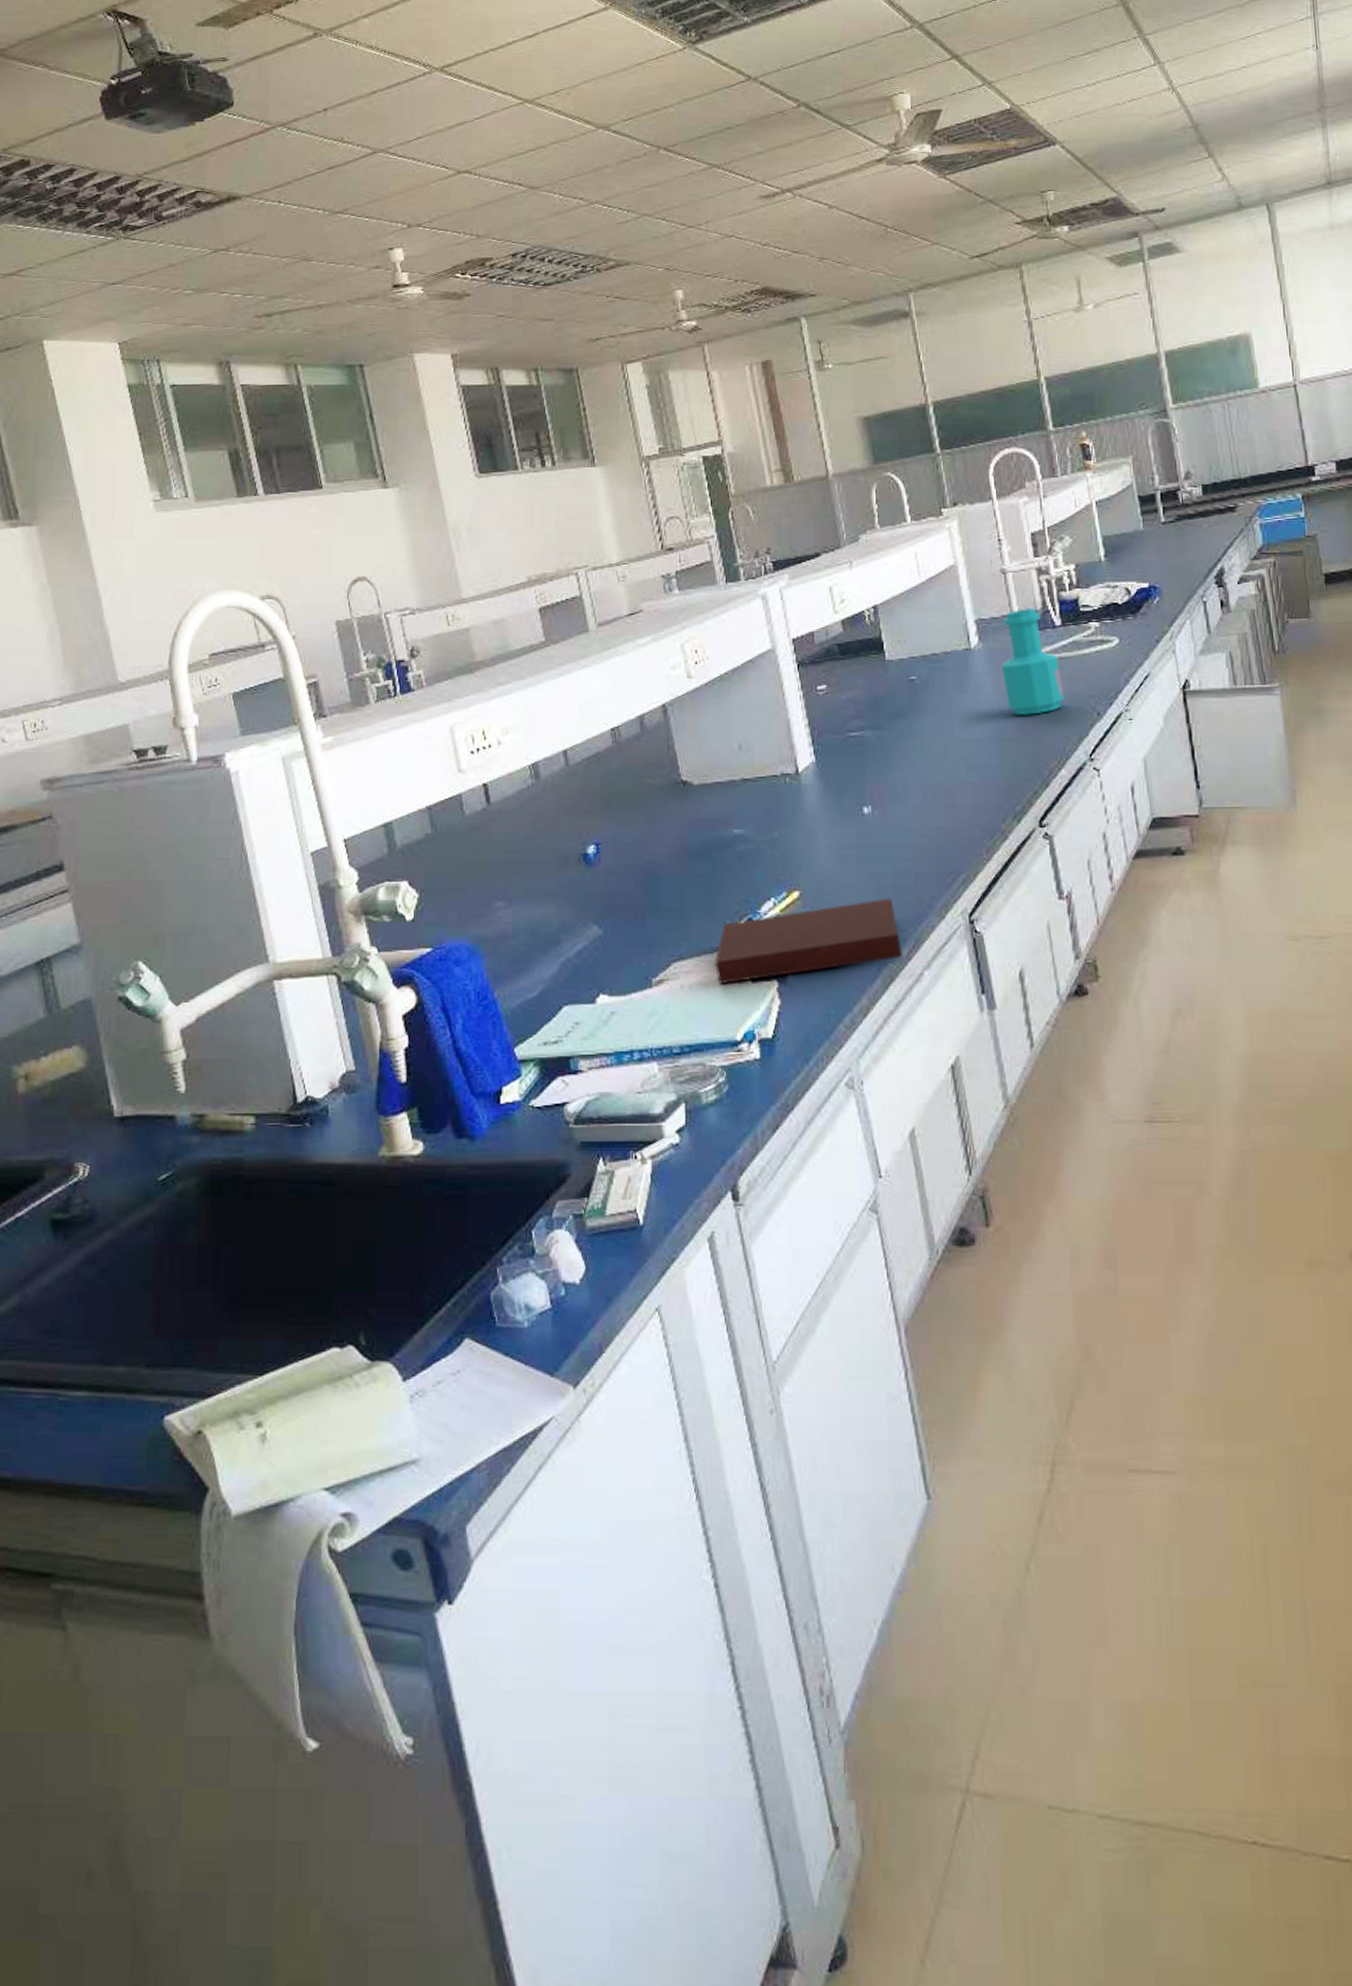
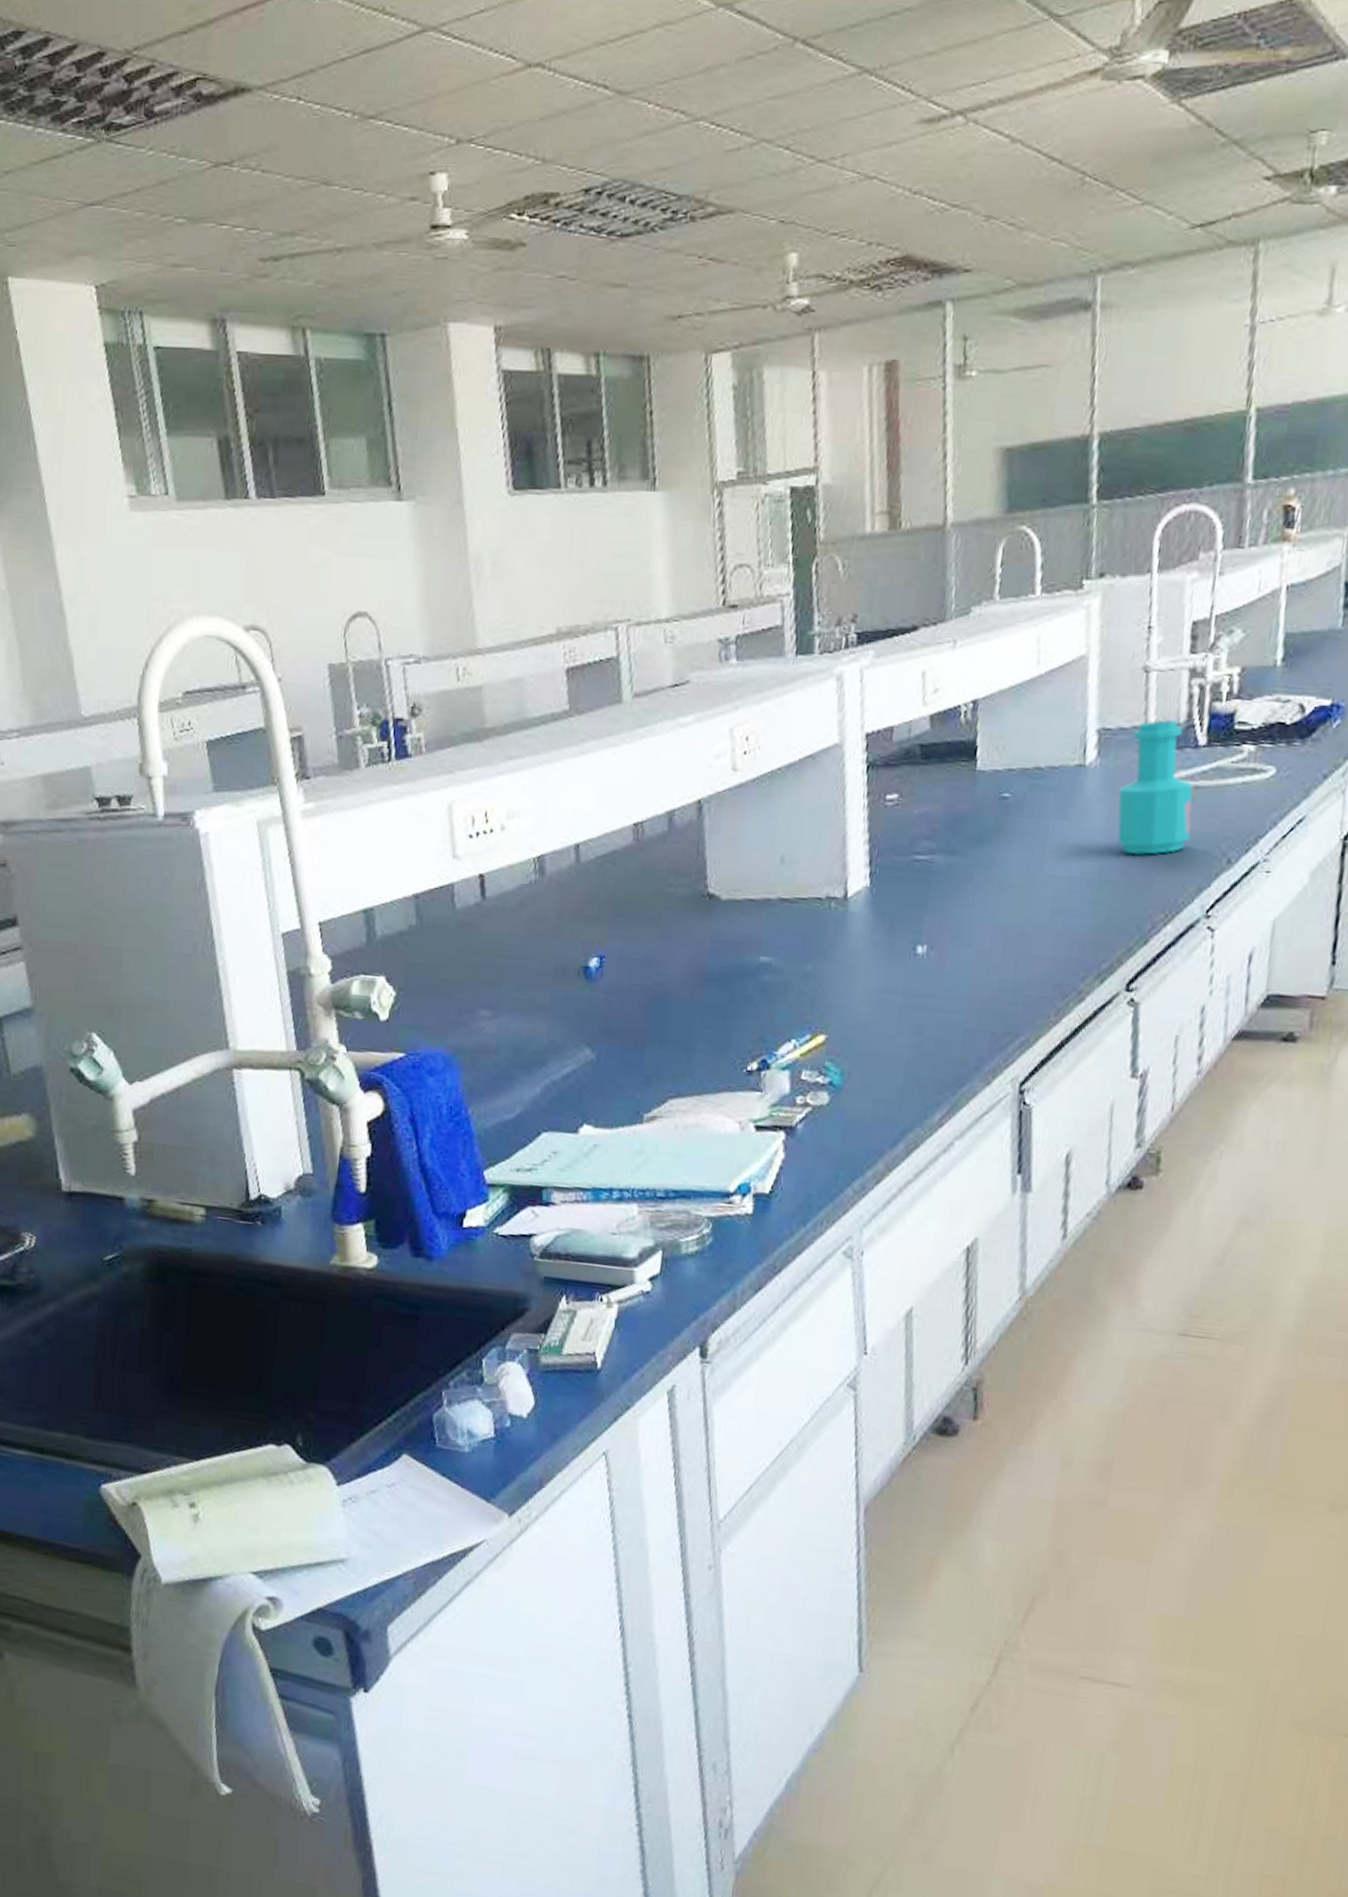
notebook: present [715,898,903,985] -> none [716,1054,934,1130]

